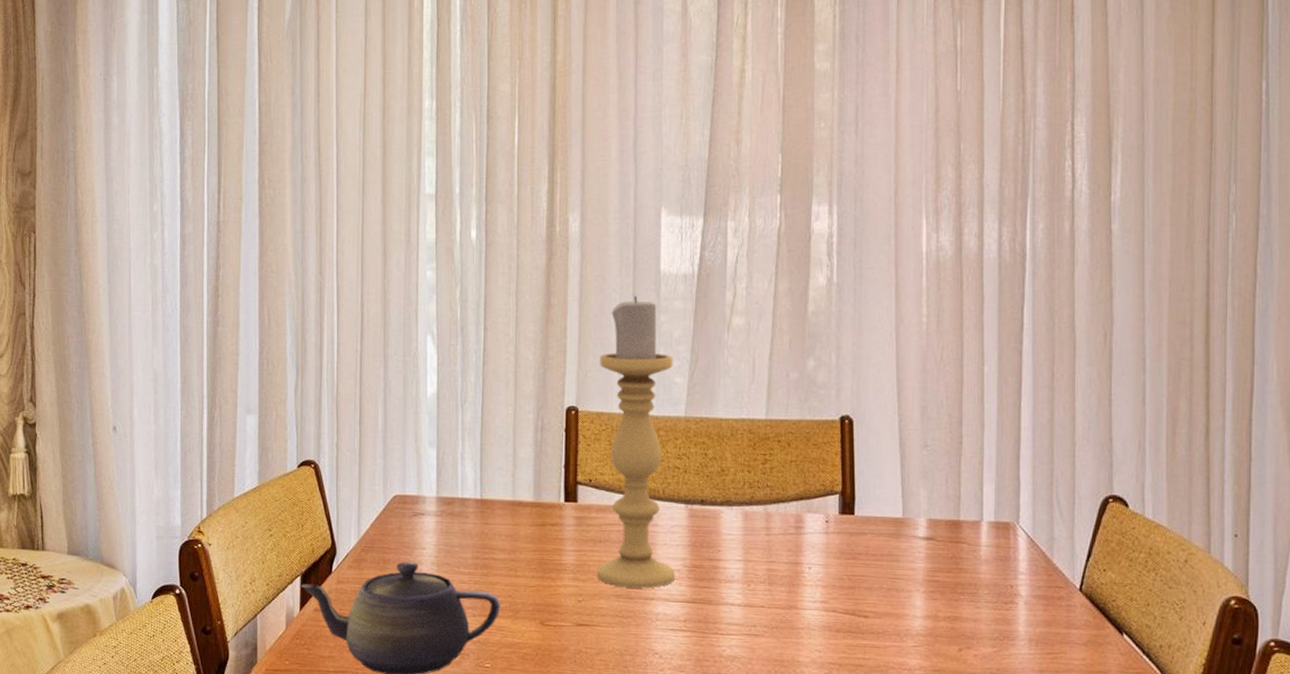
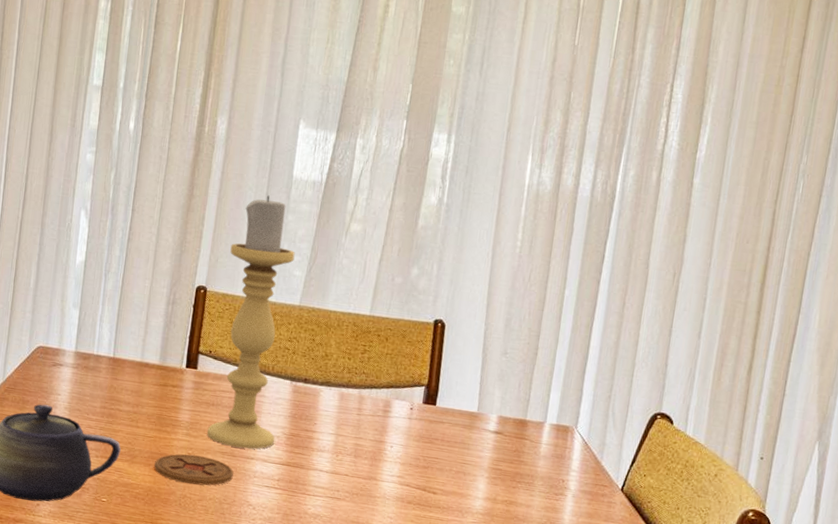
coaster: none [541,601,632,637] -> present [154,454,234,486]

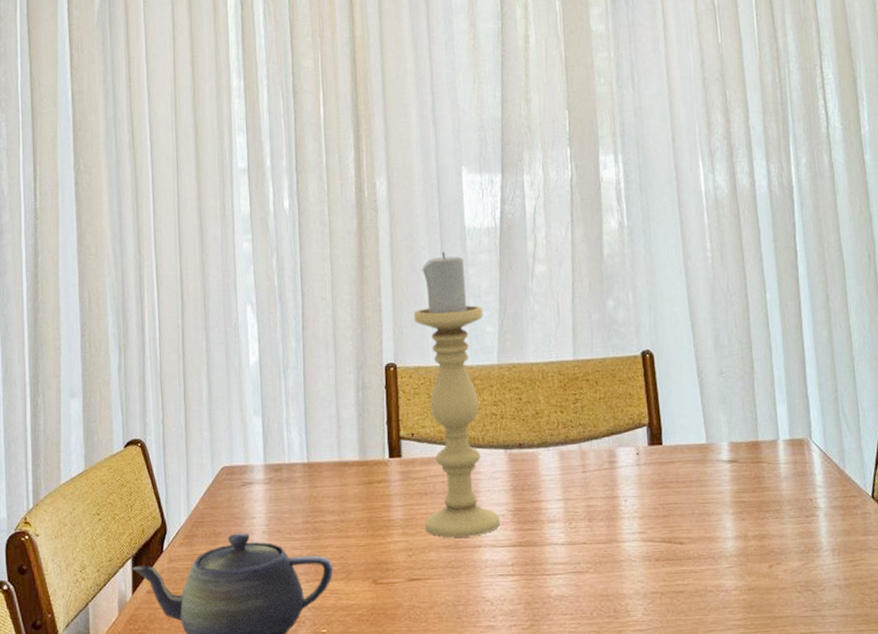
coaster: present [154,454,234,486] -> none [374,555,463,592]

